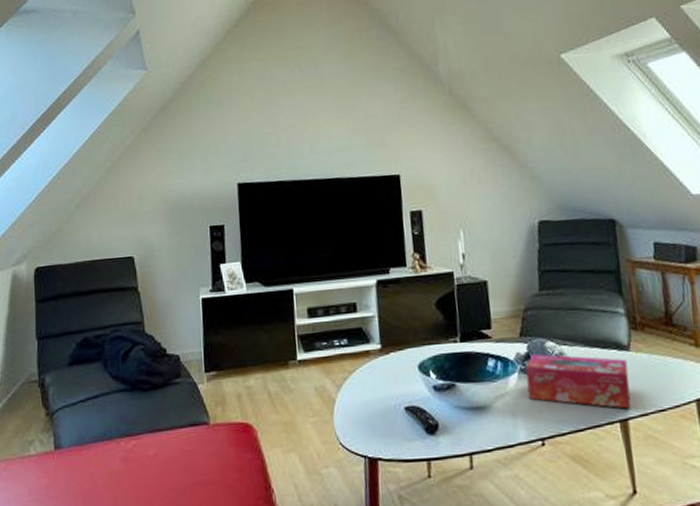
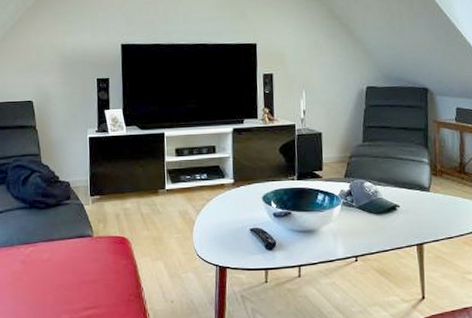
tissue box: present [525,354,632,409] -> none [347,191,427,236]

